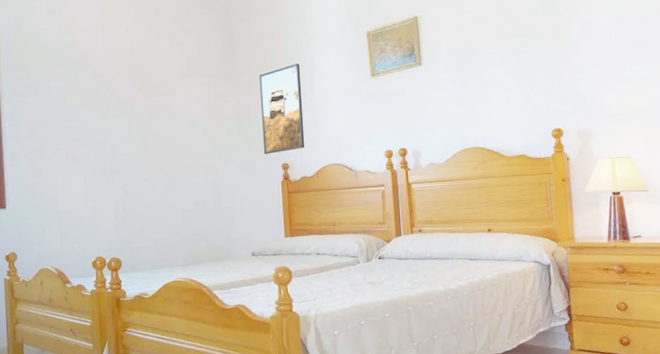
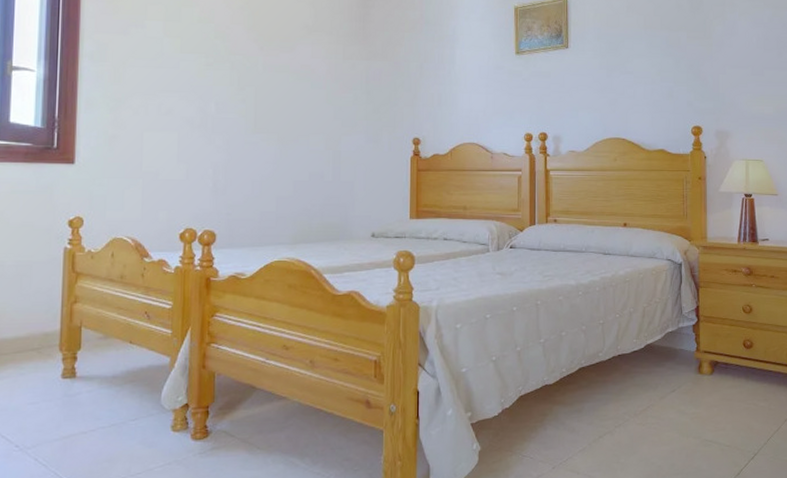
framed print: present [259,63,305,154] -> none [393,31,441,127]

